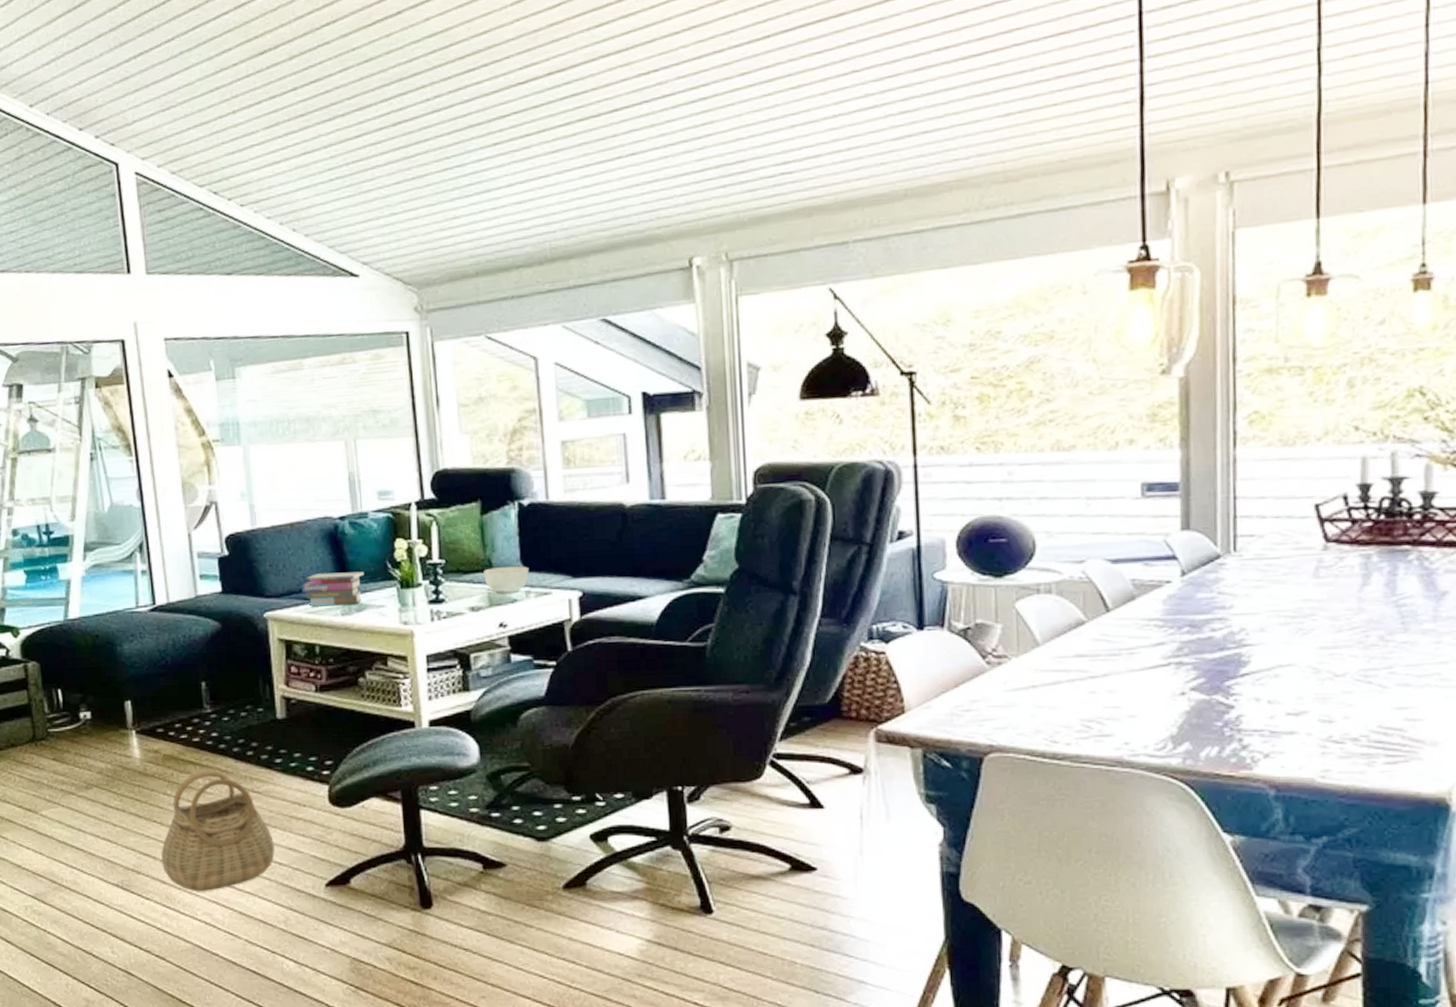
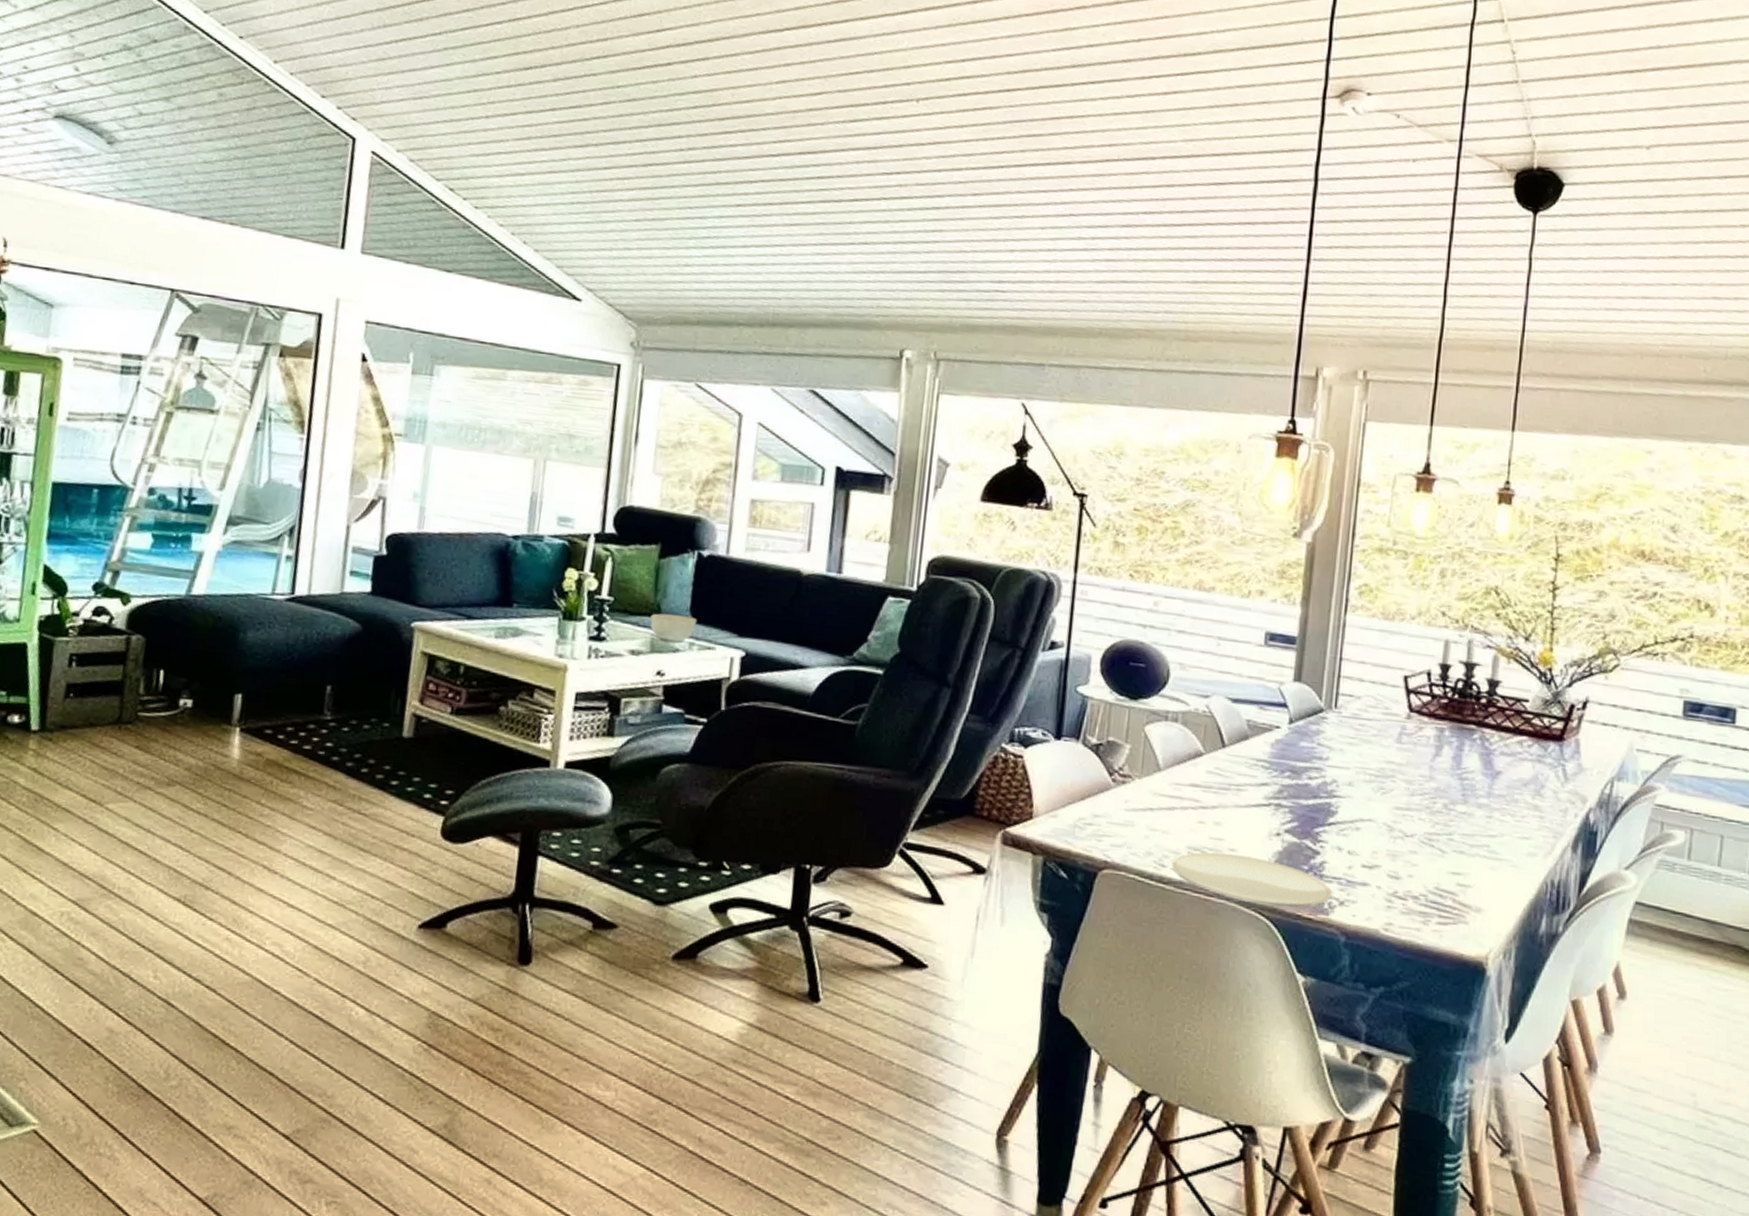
basket: present [161,769,275,891] -> none [236,782,371,919]
books: present [302,571,365,607] -> none [458,590,528,628]
plate: none [1064,720,1254,768] -> present [1171,852,1332,907]

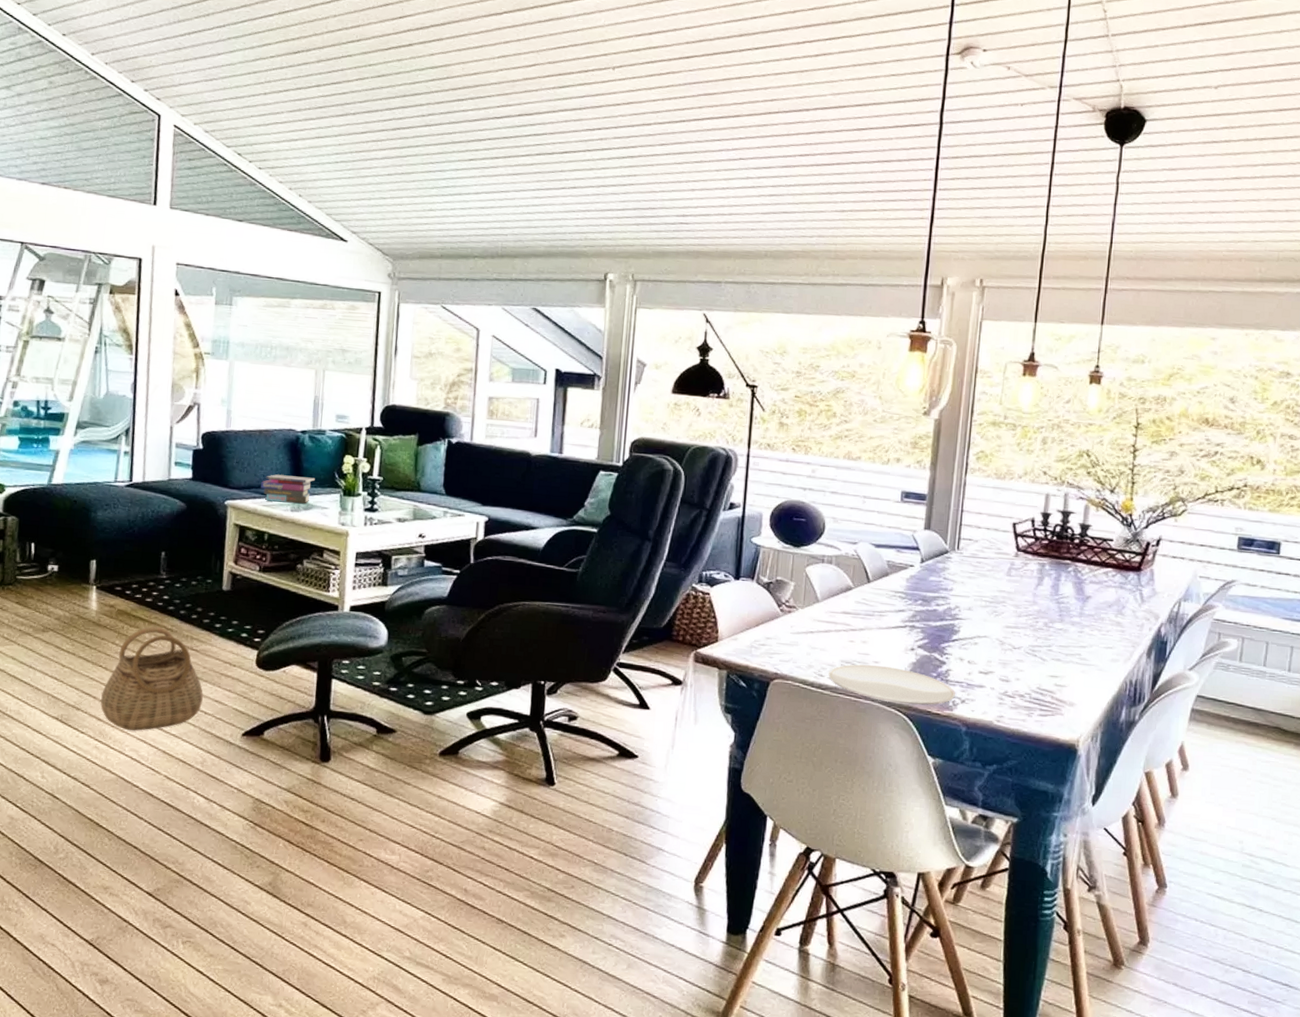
basket: none [236,782,371,919] -> present [100,626,203,731]
books: none [458,590,528,628] -> present [261,474,315,503]
bowl: present [650,613,698,644] -> none [412,489,450,512]

